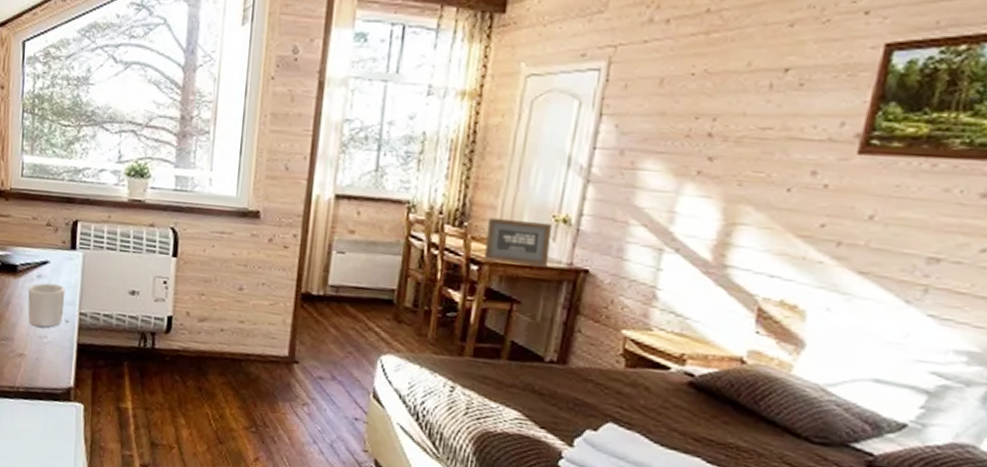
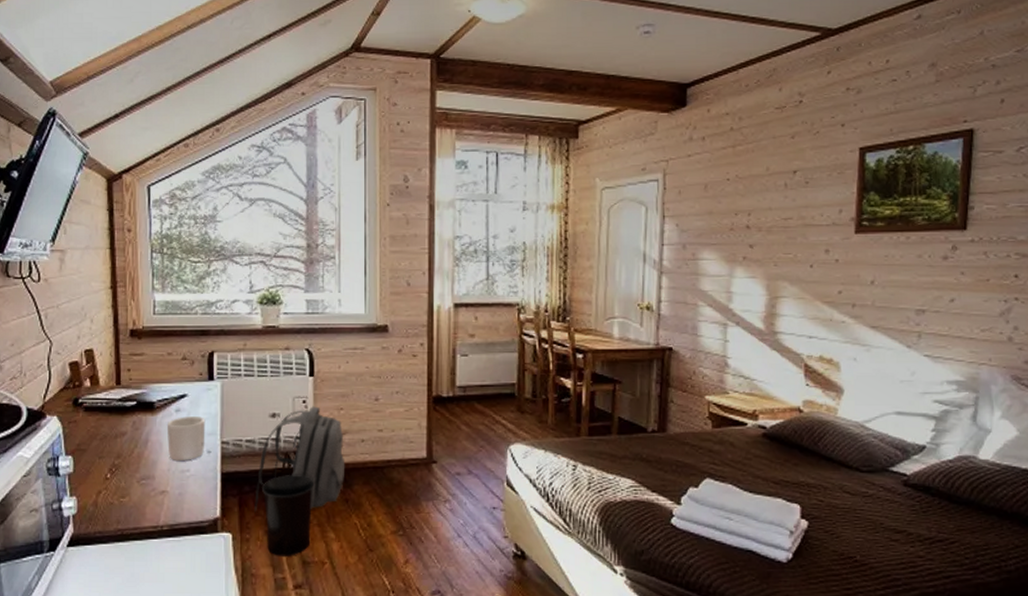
backpack: none [107,288,203,392] -> present [254,406,345,513]
waste bin: none [116,354,169,435] -> present [262,475,315,556]
picture frame: present [484,217,553,268] -> none [586,311,640,349]

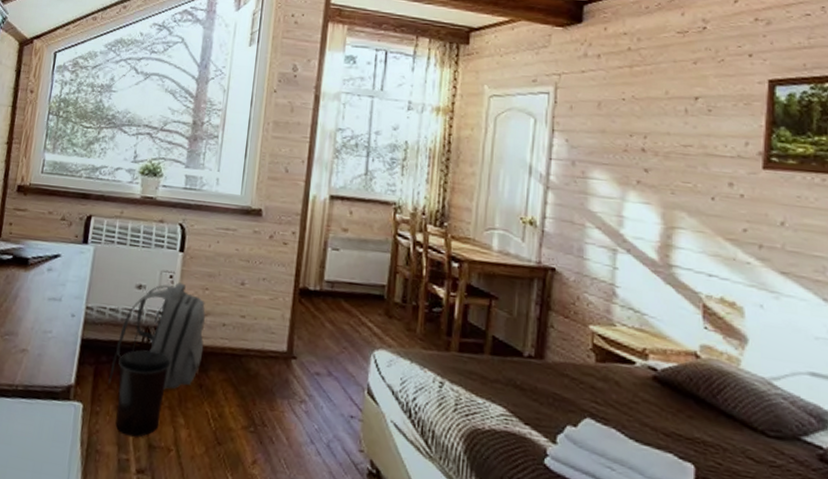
mug: present [166,417,206,460] -> none [34,276,74,322]

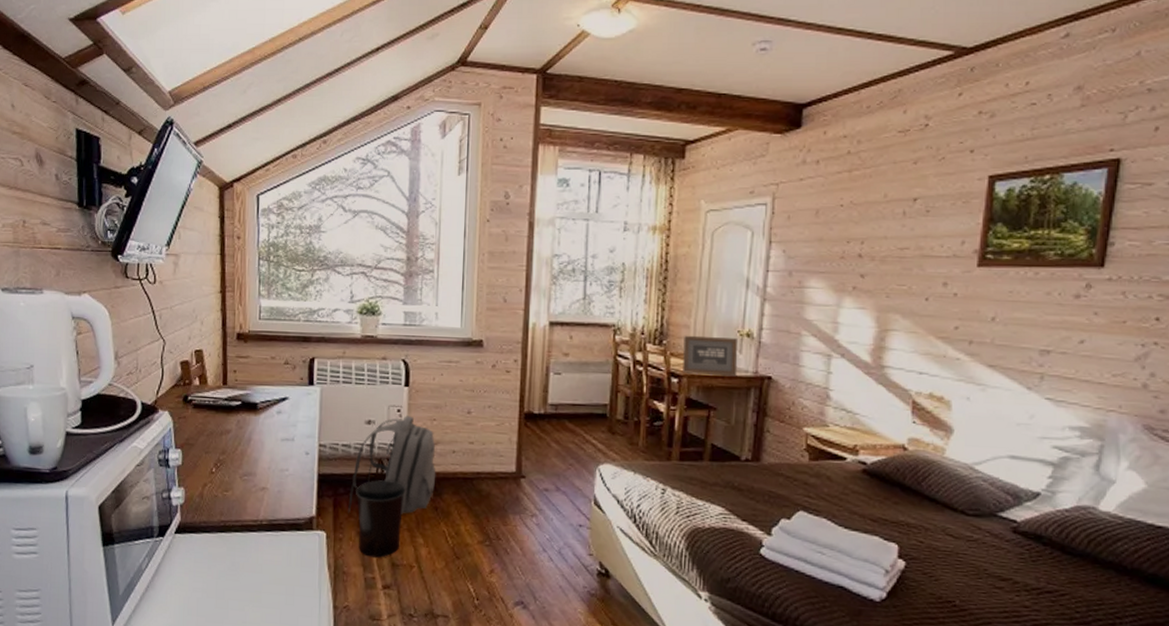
picture frame: none [464,218,521,266] -> present [683,335,739,377]

